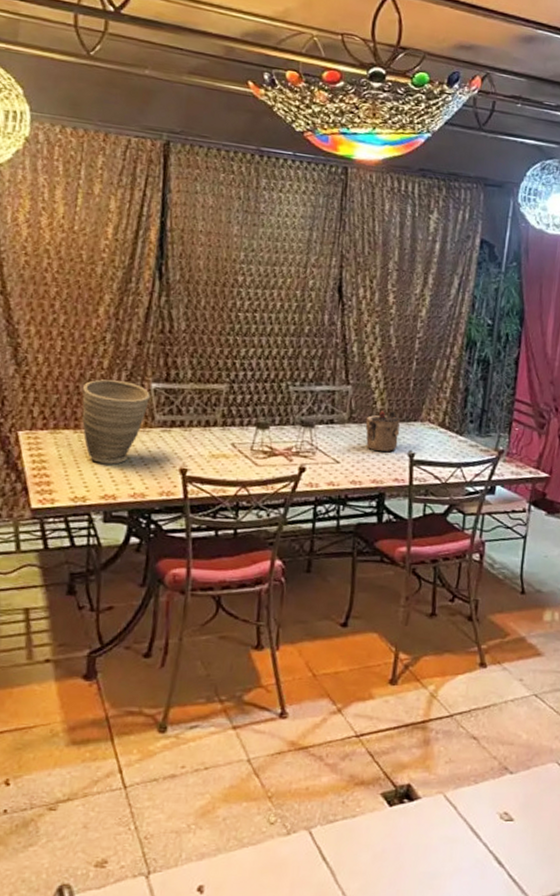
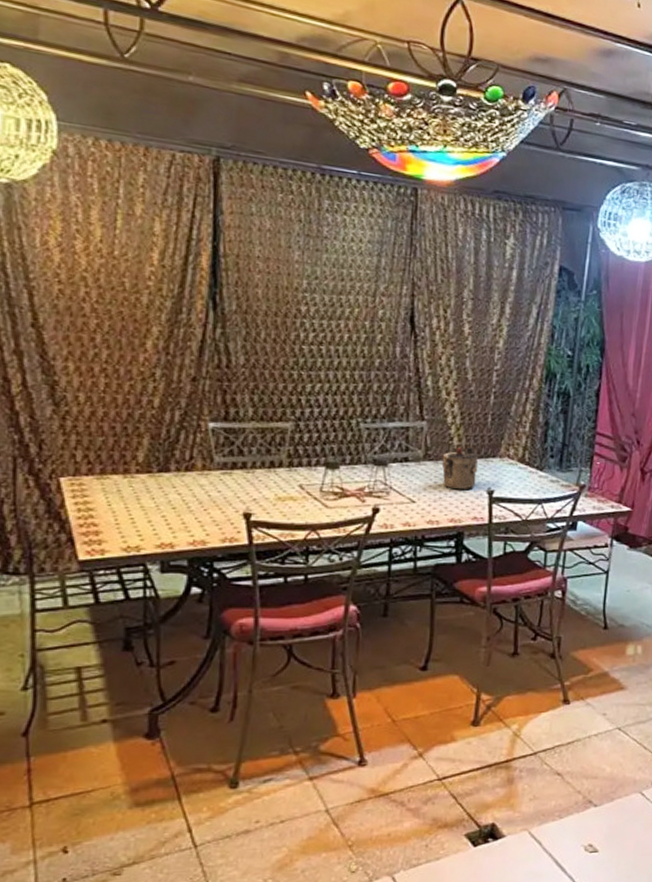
vase: present [82,379,150,465] -> none [131,419,208,511]

